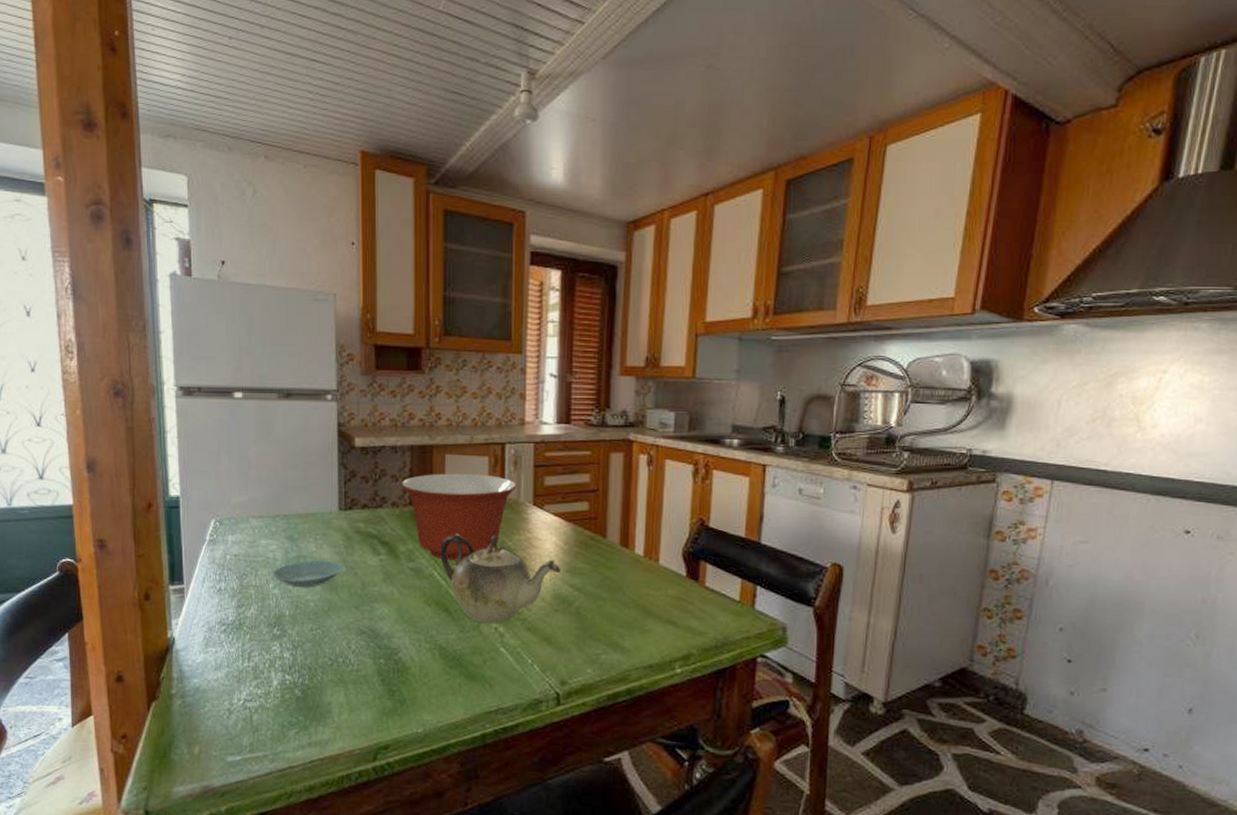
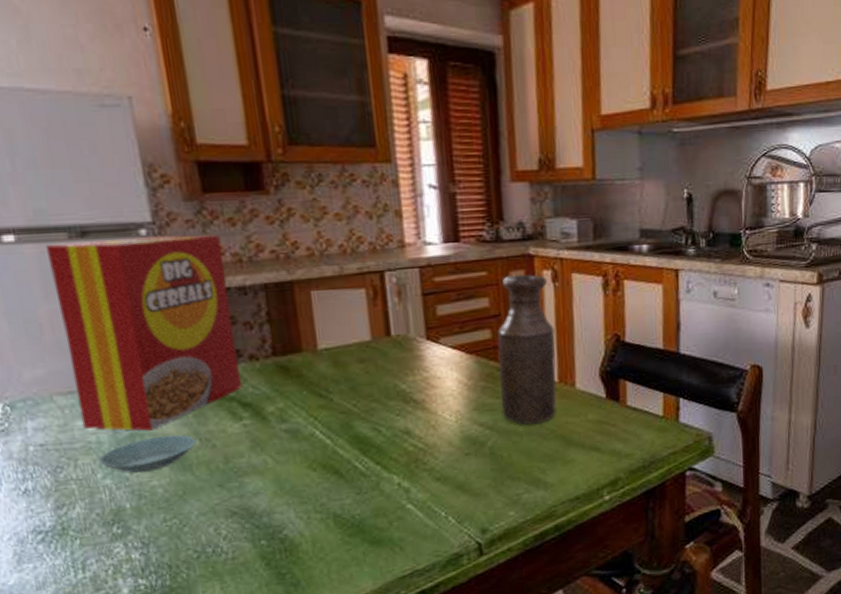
cereal box: none [262,401,384,555] -> present [46,235,243,431]
mixing bowl: present [400,473,517,560] -> none [257,310,405,415]
teapot: present [440,533,560,624] -> none [319,380,467,481]
bottle: none [590,457,645,592] -> present [497,274,557,425]

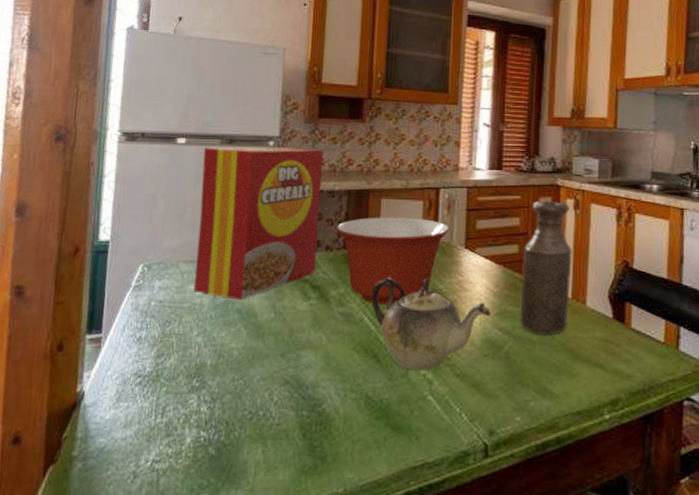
saucer: present [99,434,196,473] -> none [198,305,272,335]
mixing bowl: none [257,310,405,415] -> present [336,217,450,304]
teapot: none [319,380,467,481] -> present [371,277,490,371]

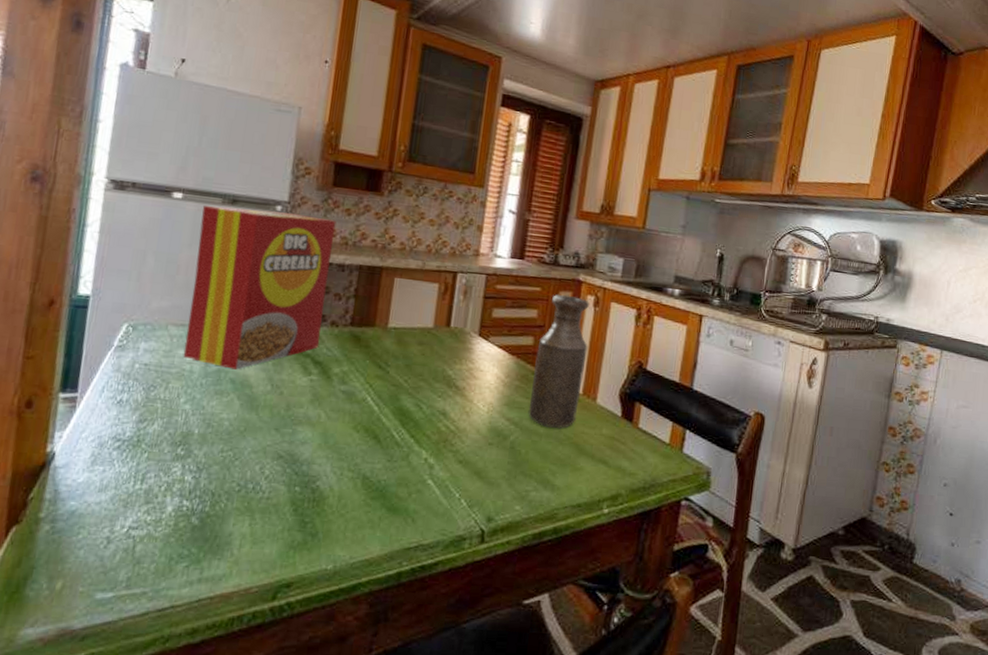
mixing bowl: present [336,217,450,304] -> none [343,295,465,386]
teapot: present [371,277,490,371] -> none [376,358,499,455]

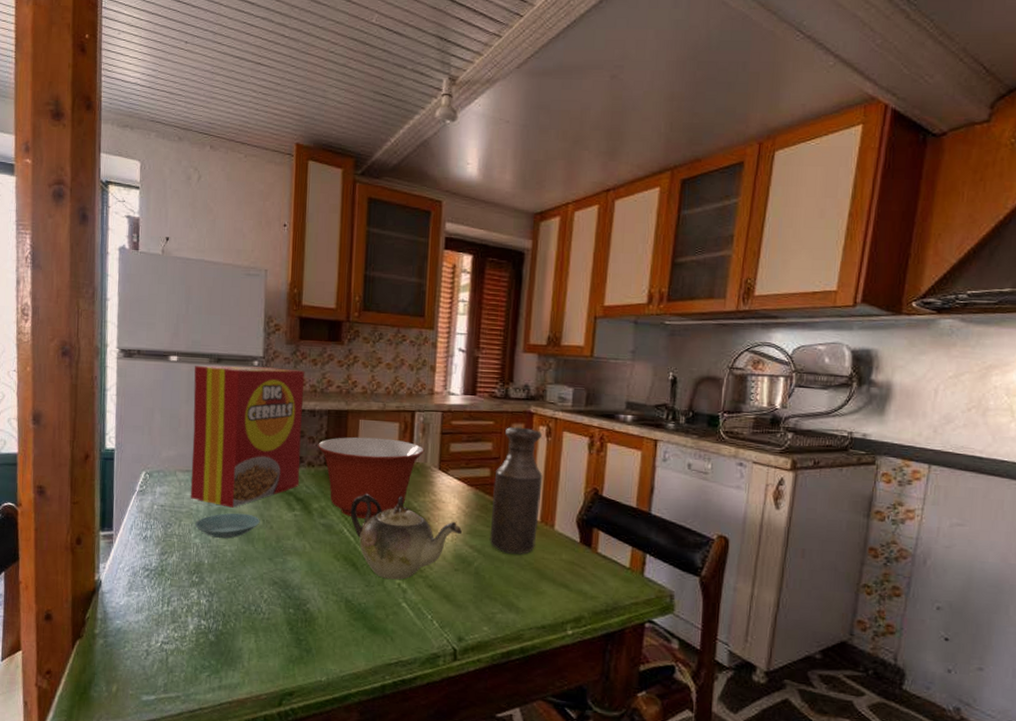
saucer: none [186,375,269,405] -> present [195,513,260,539]
mixing bowl: none [343,295,465,386] -> present [317,437,425,518]
teapot: none [376,358,499,455] -> present [350,493,462,580]

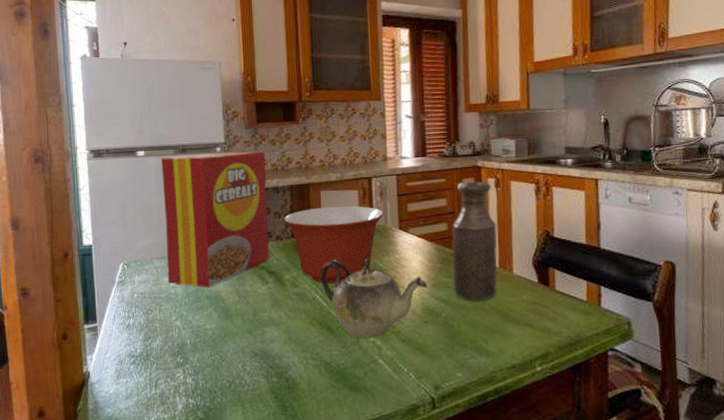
saucer: present [195,513,260,539] -> none [175,292,237,318]

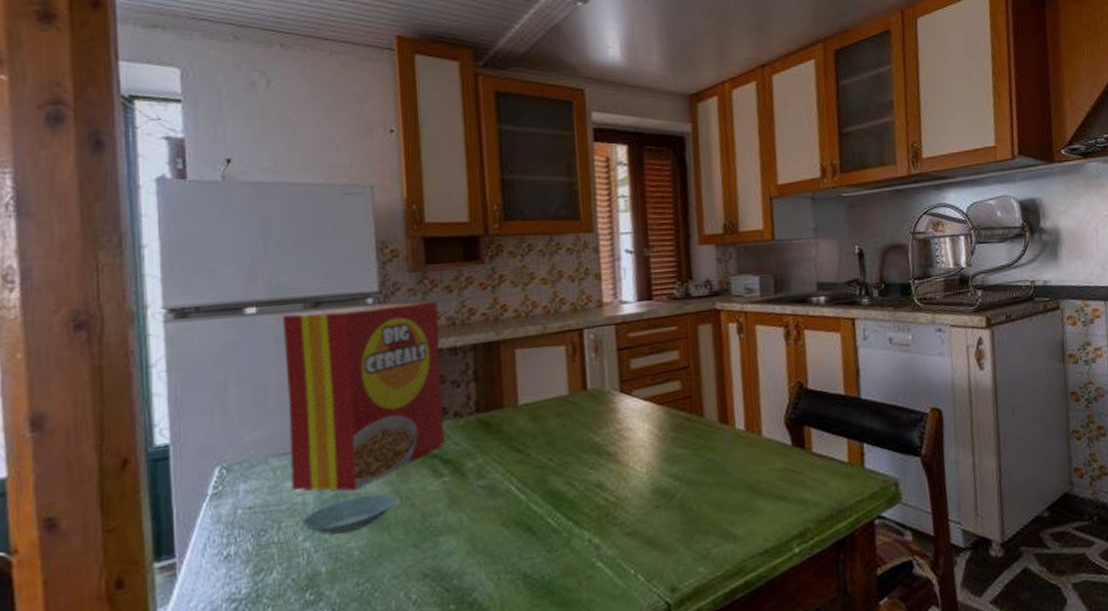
saucer: none [175,292,237,318] -> present [303,493,396,535]
mixing bowl: present [283,205,384,284] -> none [463,366,600,470]
teapot: present [320,259,427,339] -> none [516,433,657,538]
bottle: present [451,181,498,301] -> none [686,327,744,475]

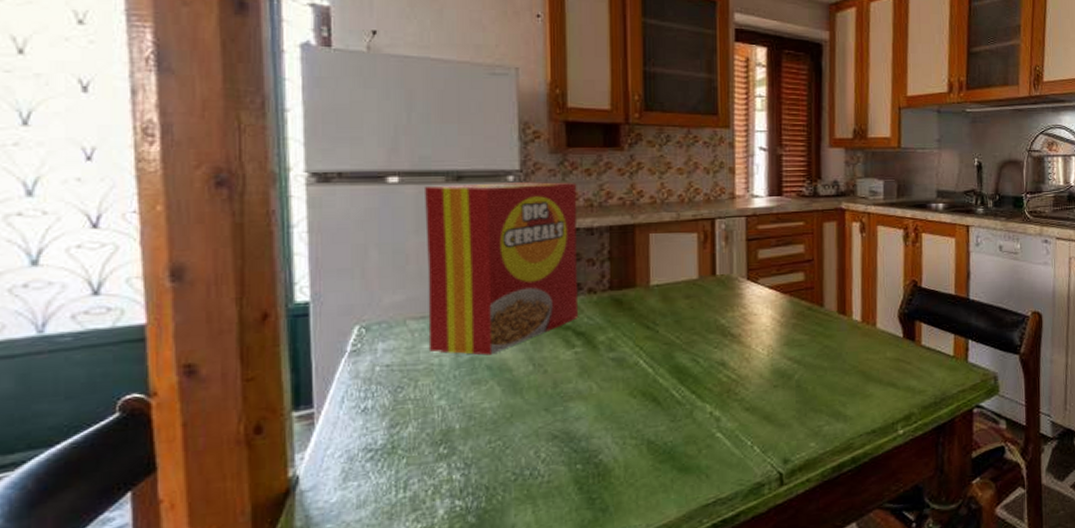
saucer: present [303,493,396,535] -> none [439,359,530,395]

